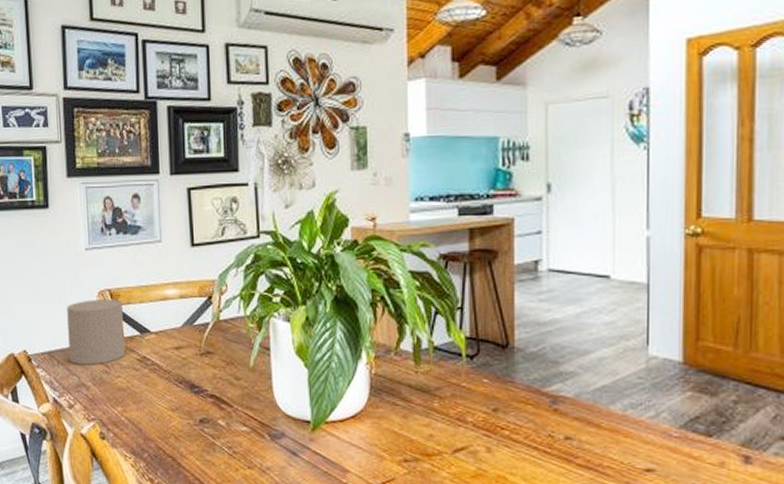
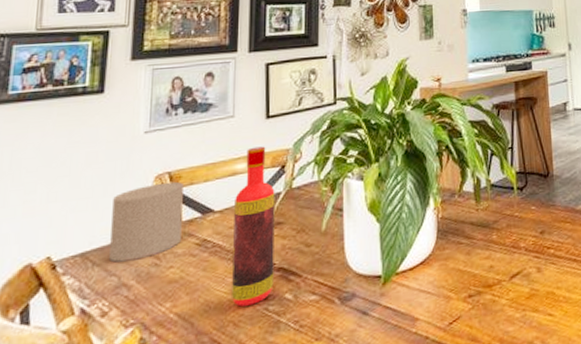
bottle: none [167,274,207,424] -> present [232,146,275,307]

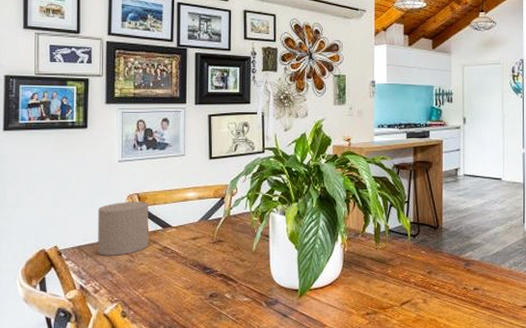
bottle: present [232,146,275,307] -> none [186,181,217,299]

